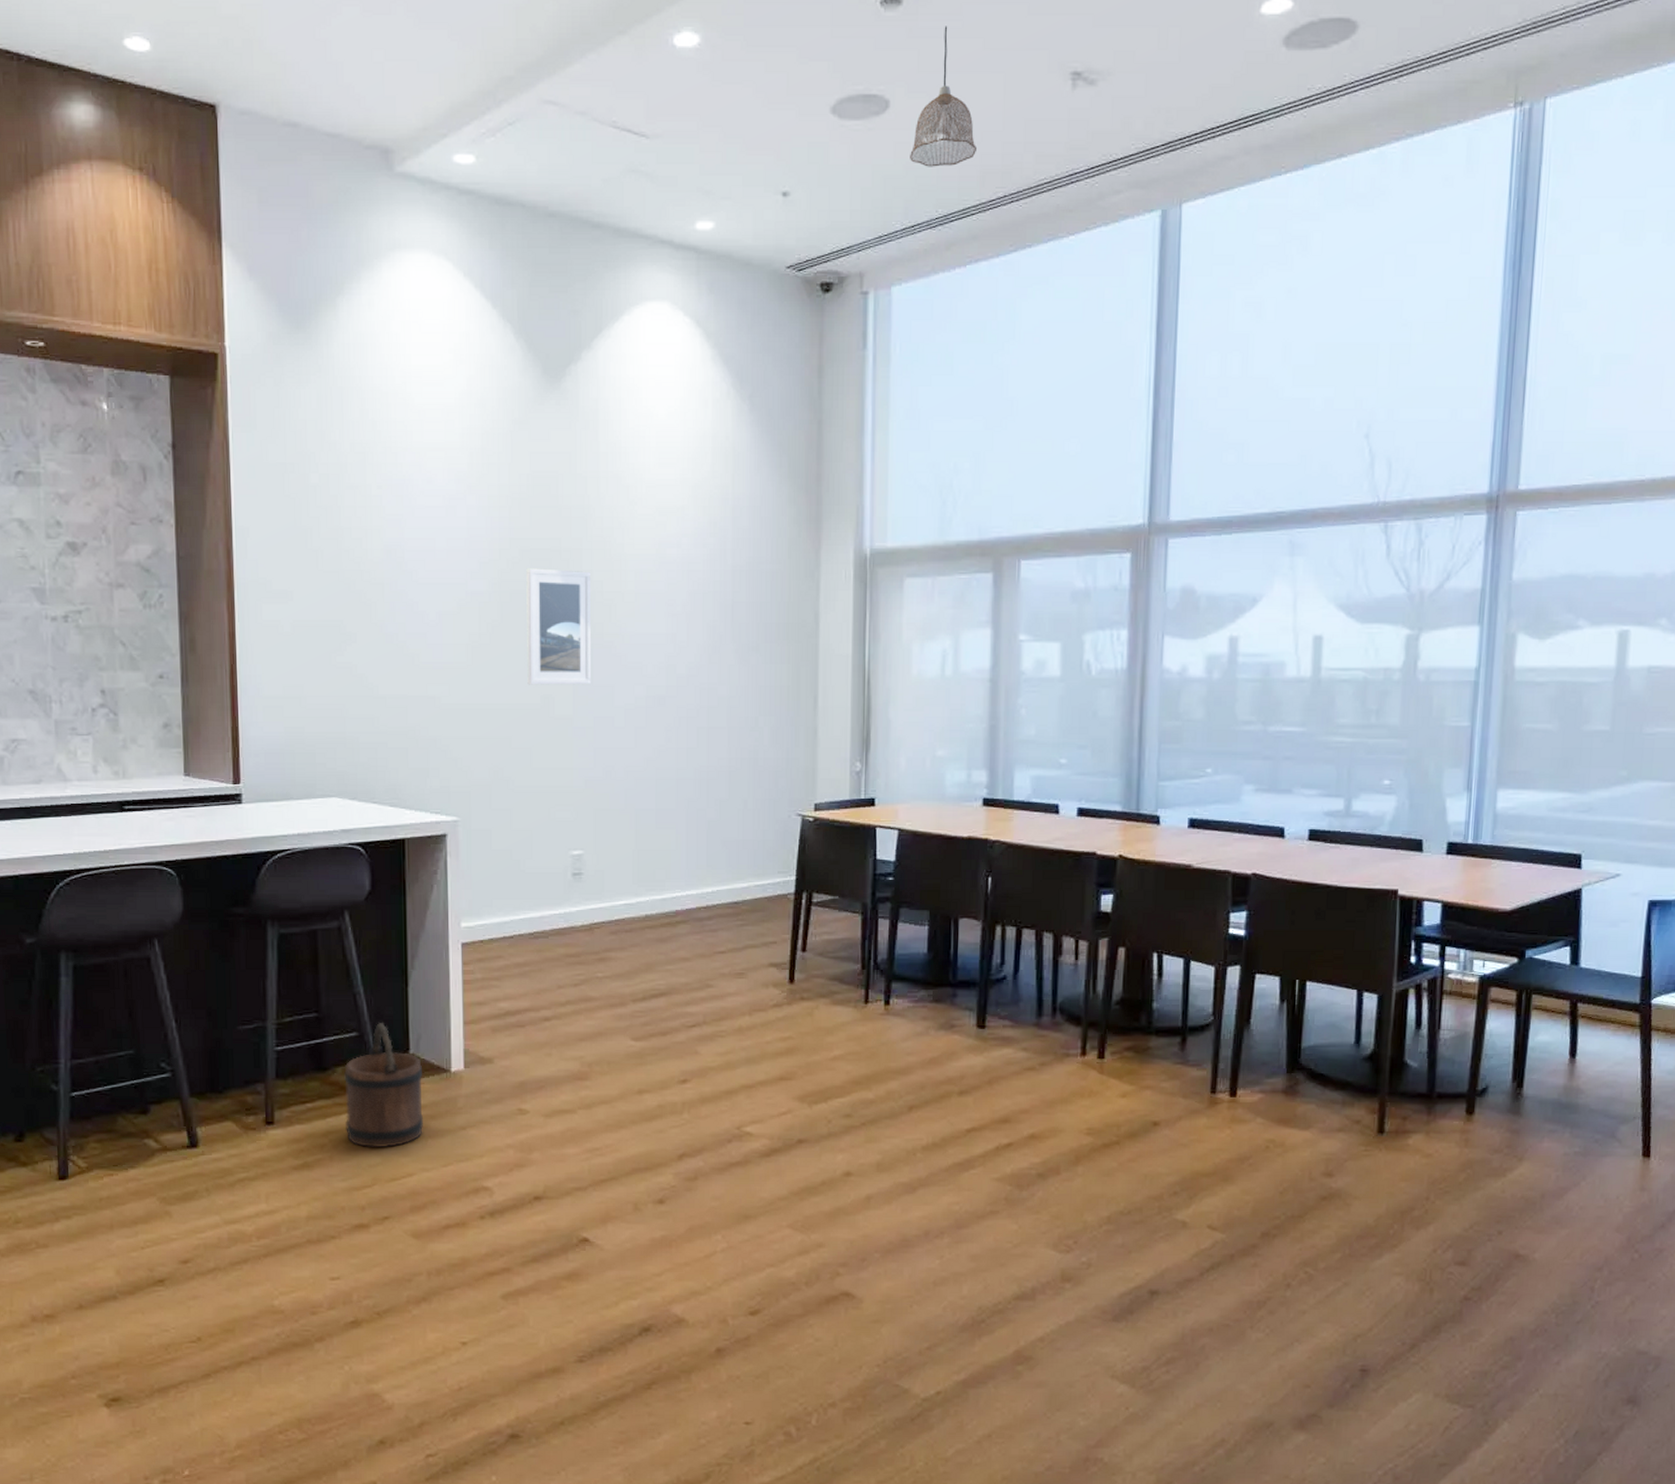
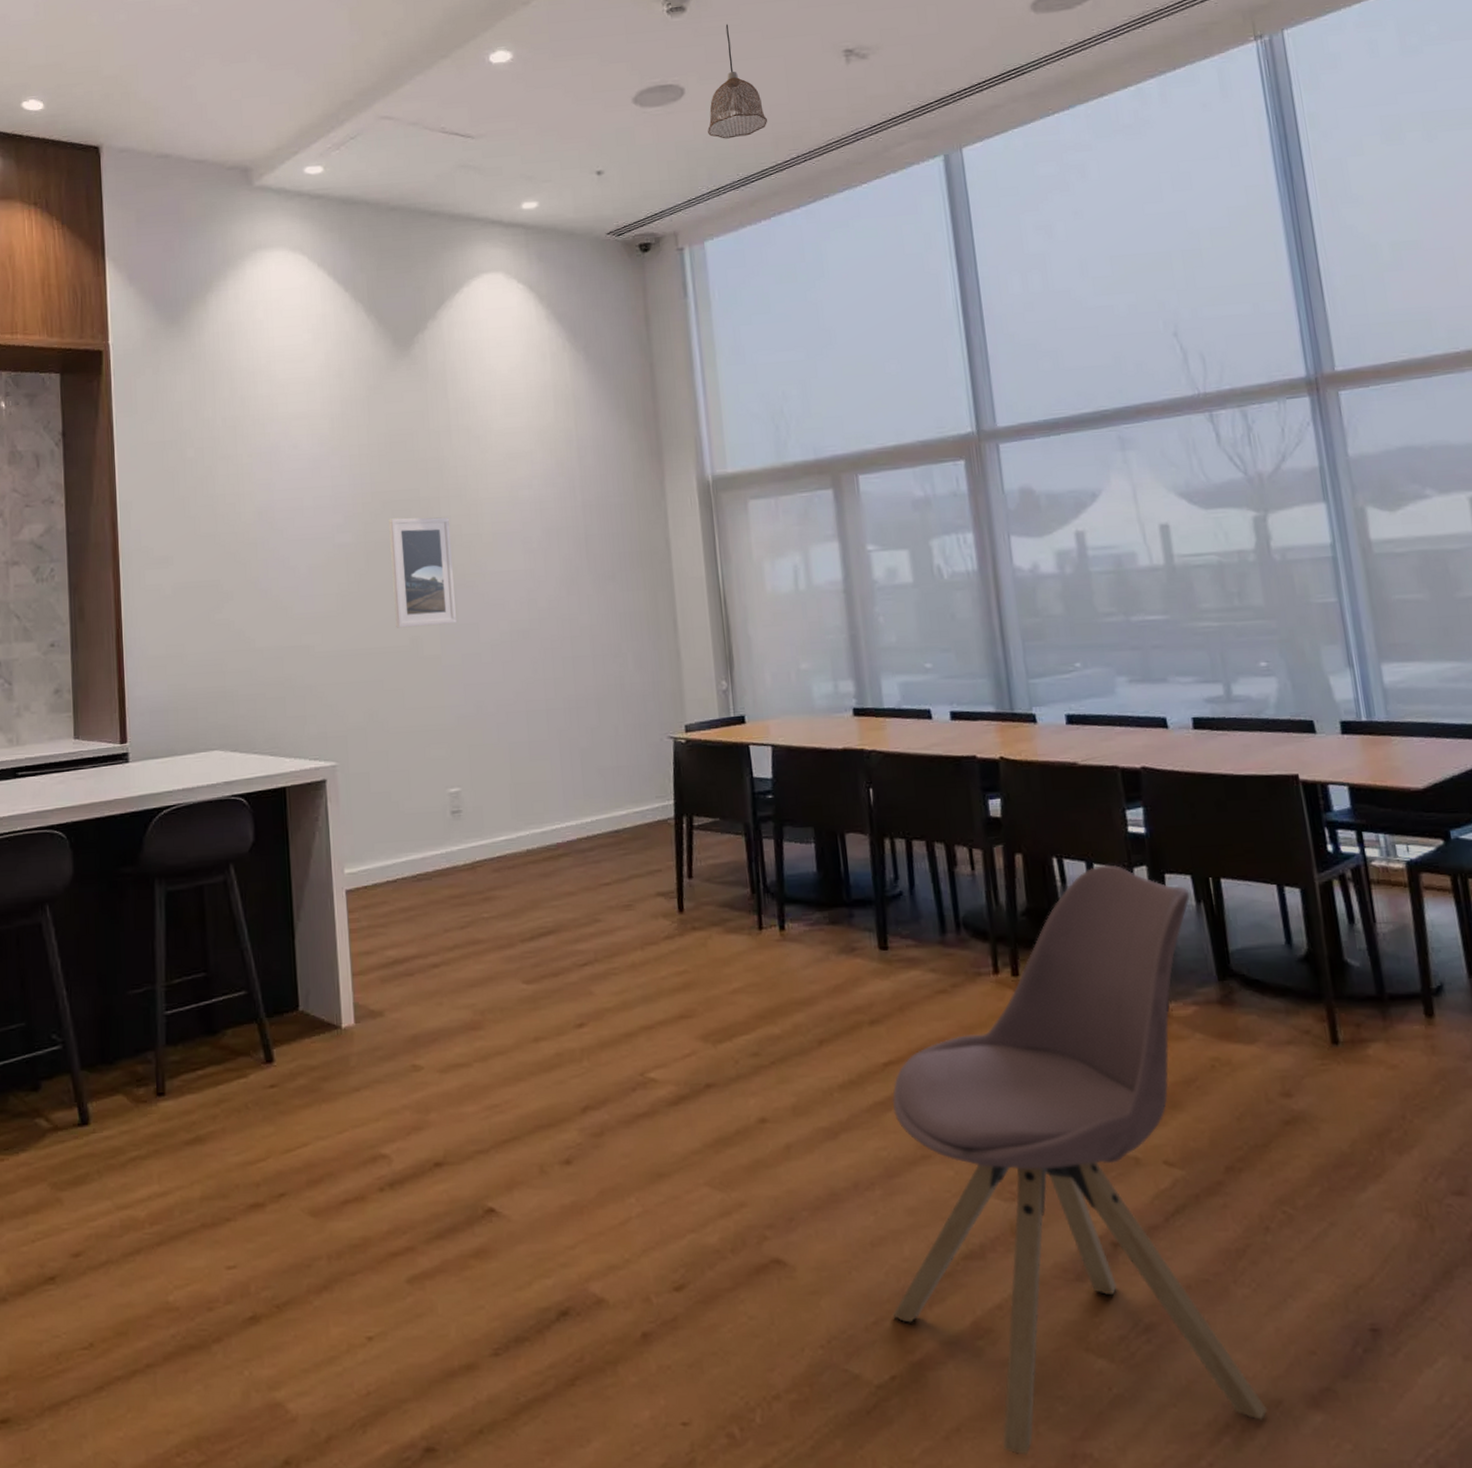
bucket: present [344,1023,423,1147] -> none [234,979,316,1116]
chair: none [945,962,1276,1458] -> present [892,864,1268,1455]

